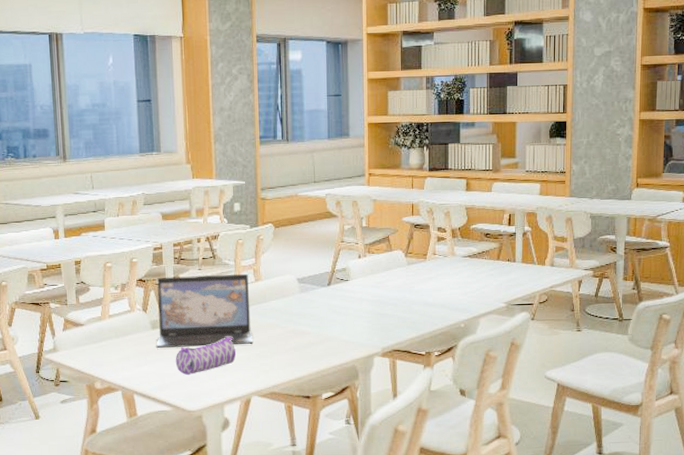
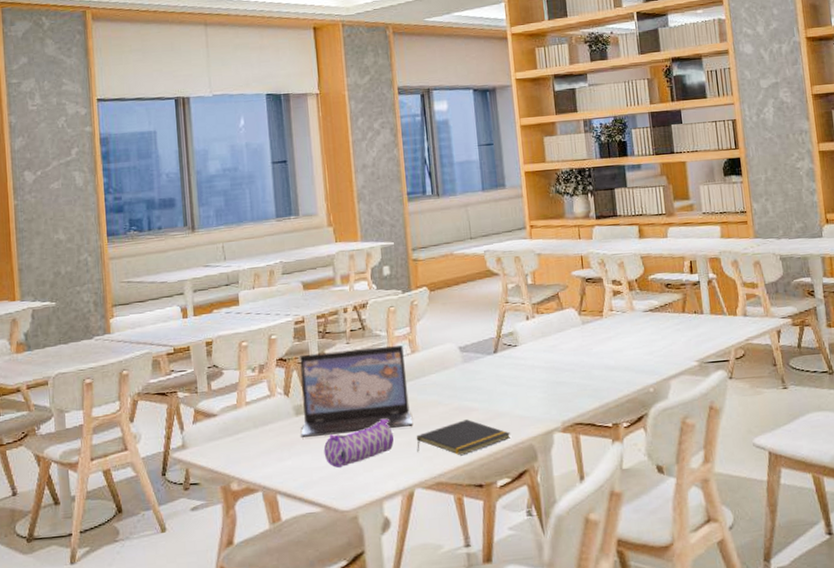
notepad: none [255,341,336,371] -> present [416,419,510,456]

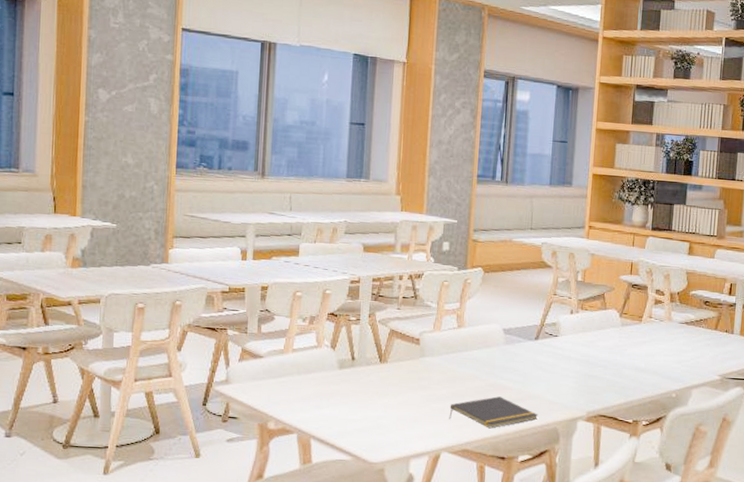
laptop: present [300,345,413,437] -> none [341,313,451,395]
pencil case: present [323,418,394,468] -> none [361,384,429,423]

